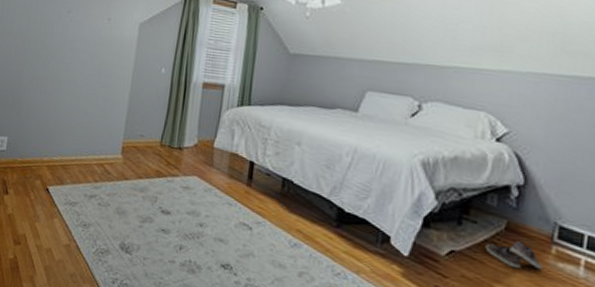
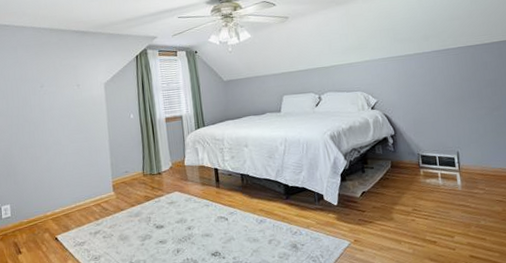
shoe: present [485,241,542,270] -> none [382,173,418,192]

